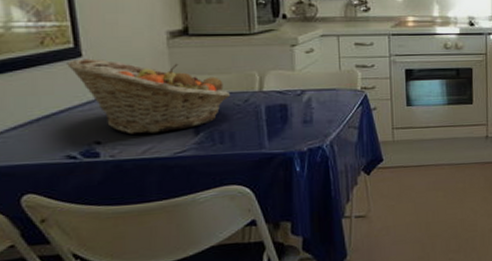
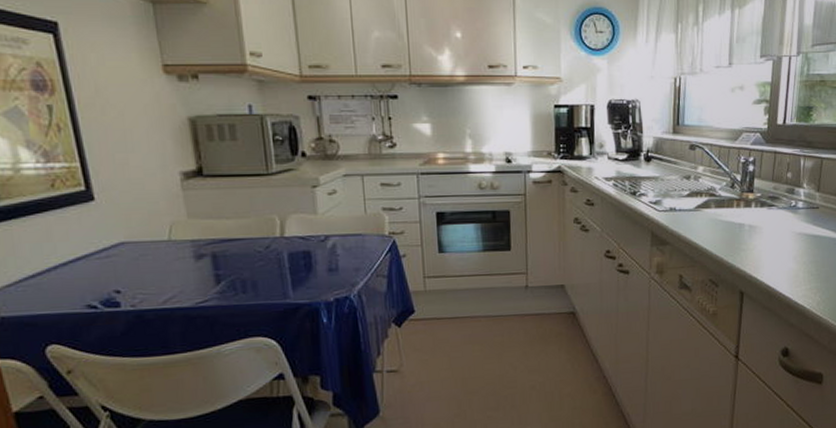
fruit basket: present [65,58,231,134] -> none [78,202,252,283]

